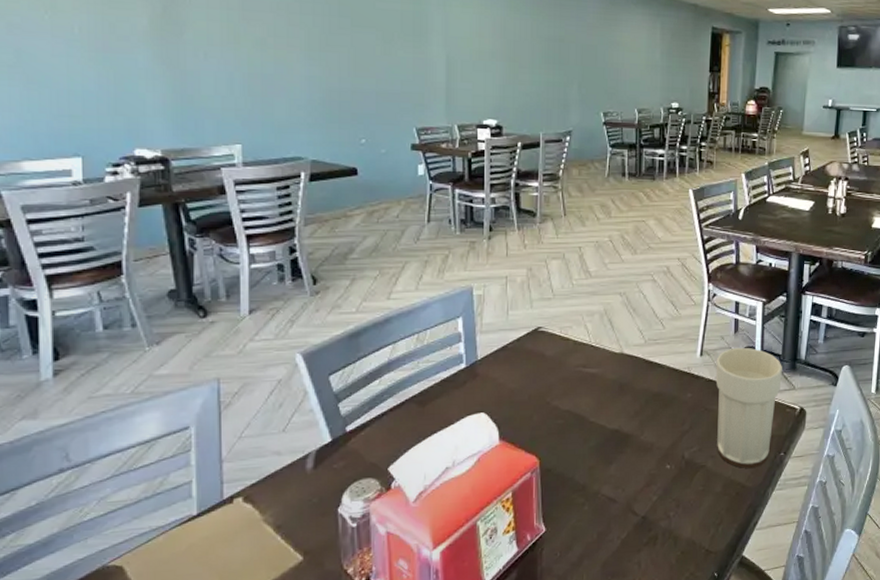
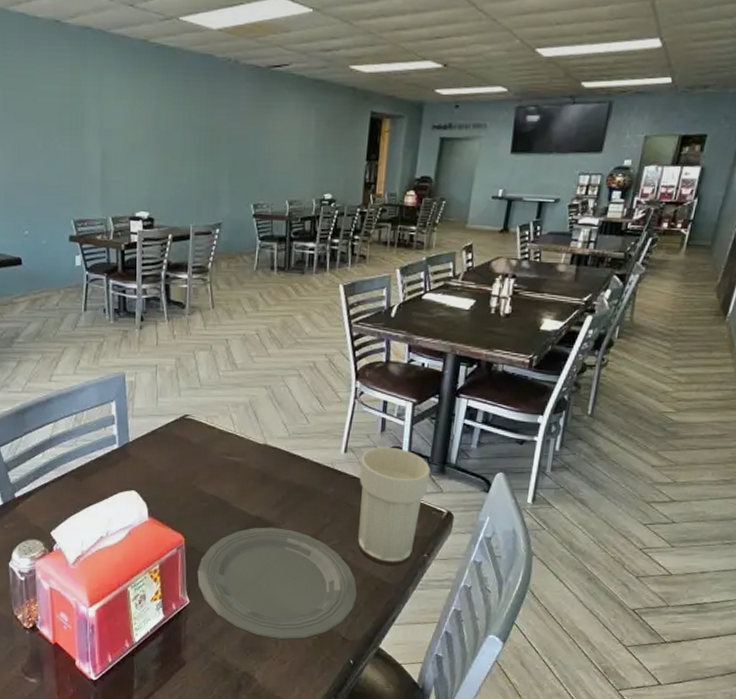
plate: none [553,439,719,561] -> present [197,527,357,640]

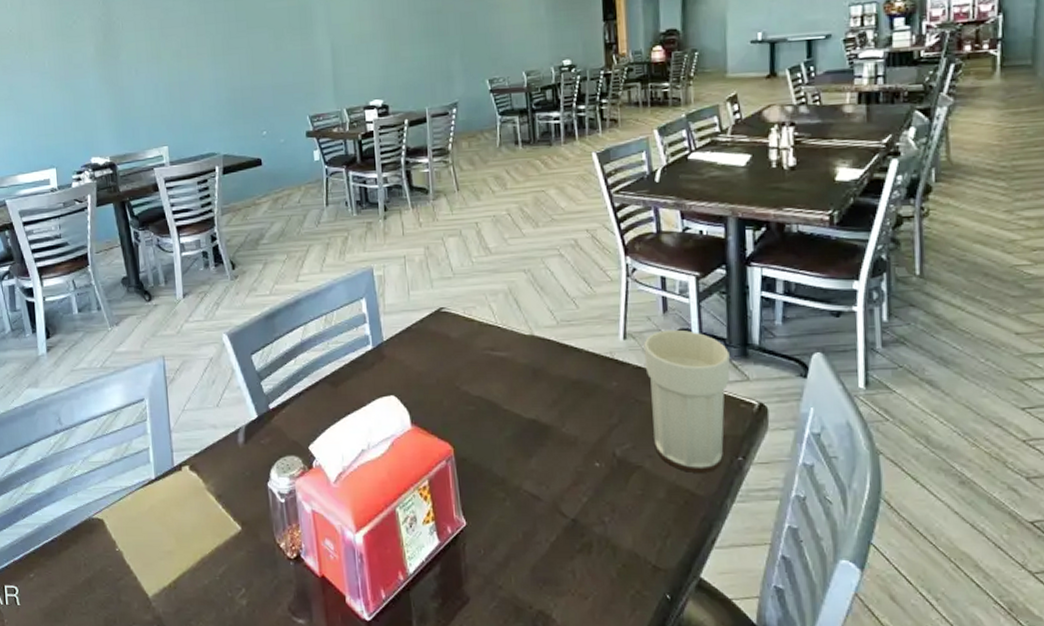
plate: present [197,527,357,640] -> none [471,431,663,569]

